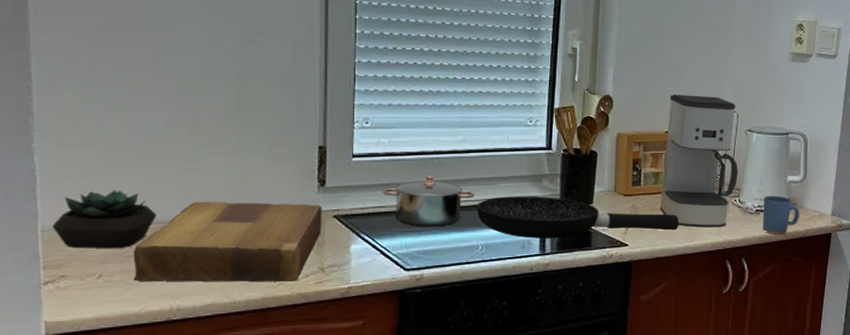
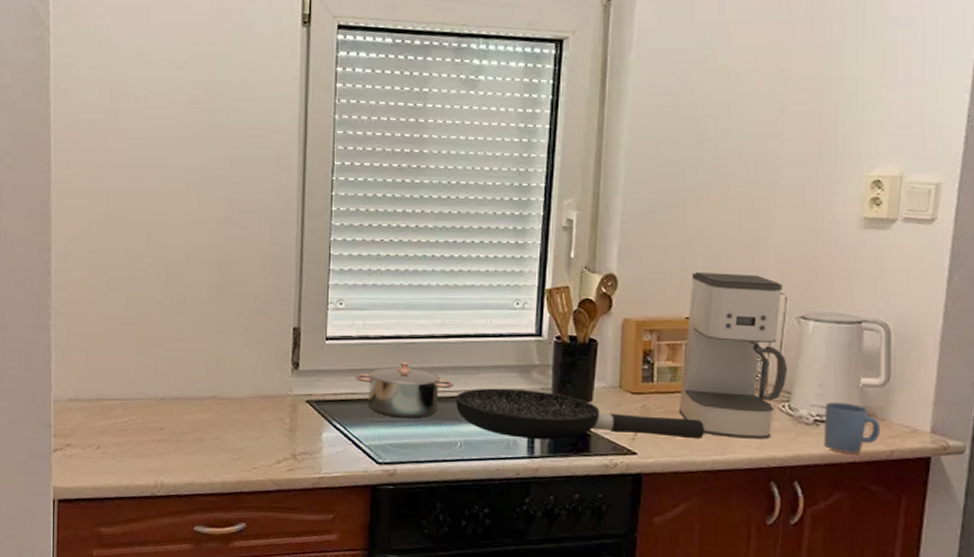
succulent plant: present [52,190,156,249] -> none [62,365,146,421]
cutting board: present [133,201,322,282] -> none [125,379,295,466]

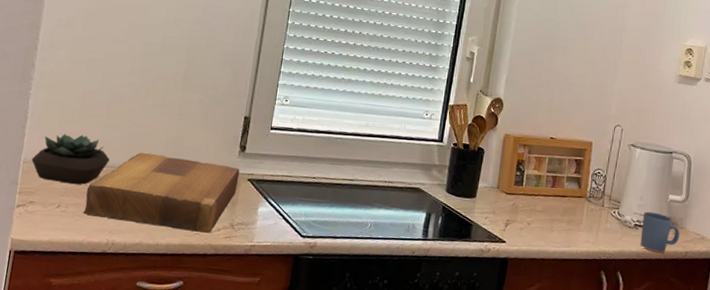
succulent plant: none [62,365,146,421] -> present [31,134,110,185]
cutting board: none [125,379,295,466] -> present [83,152,240,233]
cooking pot: present [355,362,453,419] -> none [291,153,370,201]
frying pan: present [456,388,704,440] -> none [370,180,557,234]
coffee maker: present [679,272,788,439] -> none [540,103,621,237]

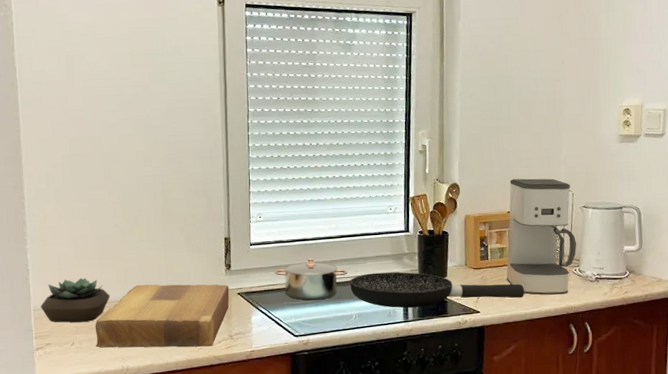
cooking pot: none [291,153,370,201] -> present [274,258,348,301]
frying pan: none [370,180,557,234] -> present [350,271,524,308]
coffee maker: none [540,103,621,237] -> present [506,178,577,295]
mug: present [640,211,680,253] -> none [602,264,639,300]

